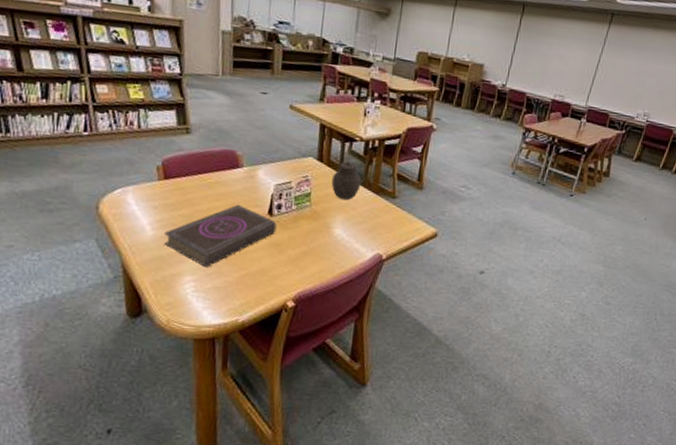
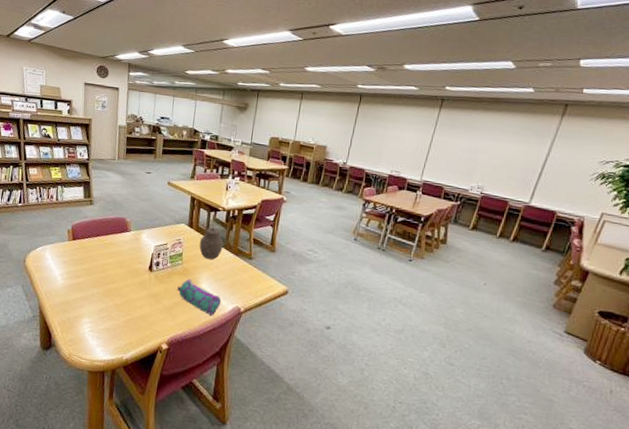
book: present [164,204,277,267] -> none [71,261,156,312]
pencil case: none [305,223,360,265] -> present [177,279,222,315]

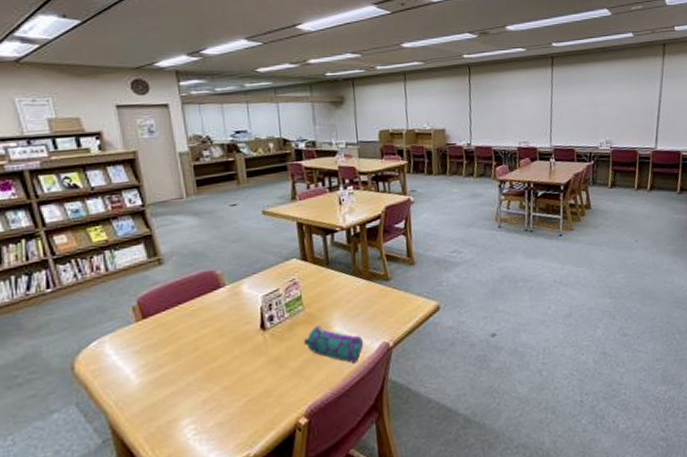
jar: present [199,226,224,260] -> none [320,252,352,295]

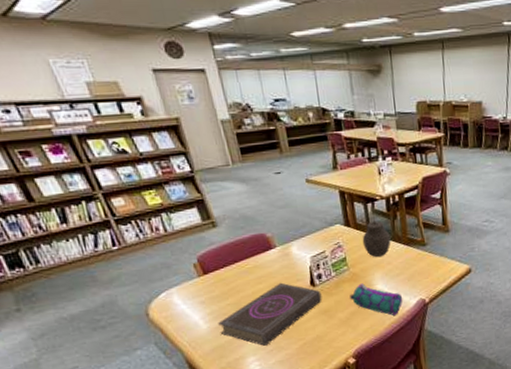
book: none [152,326,273,405] -> present [218,282,322,346]
jar: none [320,252,352,295] -> present [362,219,391,257]

